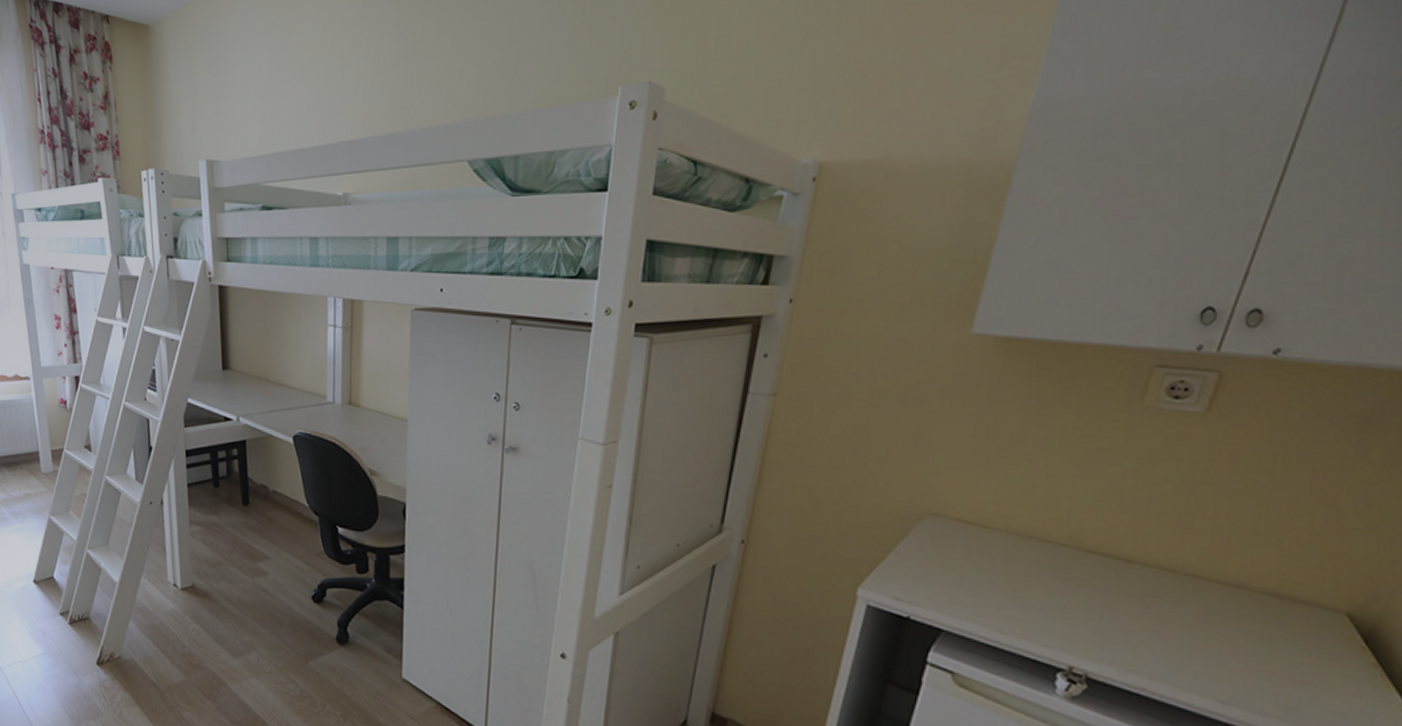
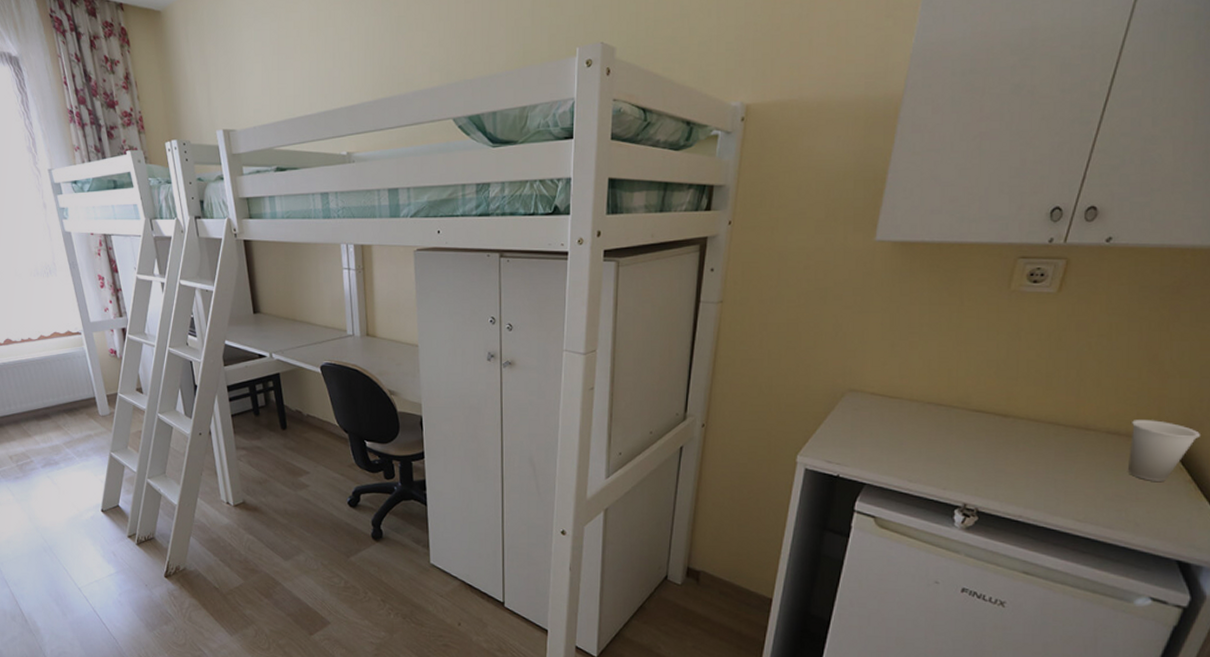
cup: none [1291,580,1391,662] -> present [1128,420,1200,481]

